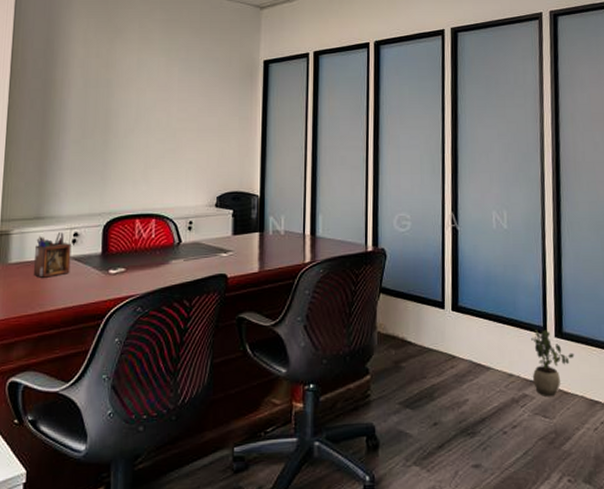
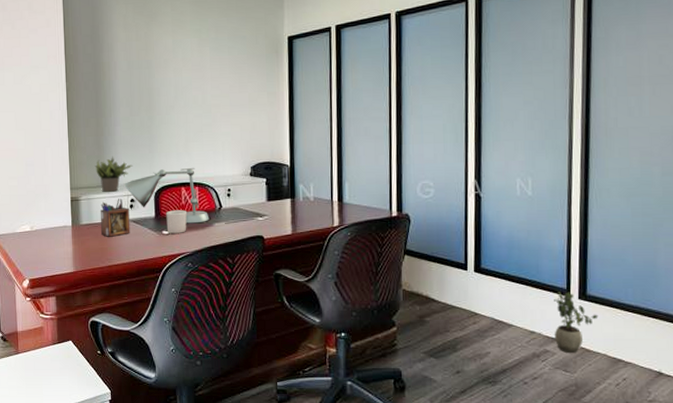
potted plant: none [33,183,80,225] -> present [94,156,133,192]
desk lamp: none [66,197,169,261] -> present [123,167,212,224]
mug: none [114,245,141,273] -> present [166,210,188,233]

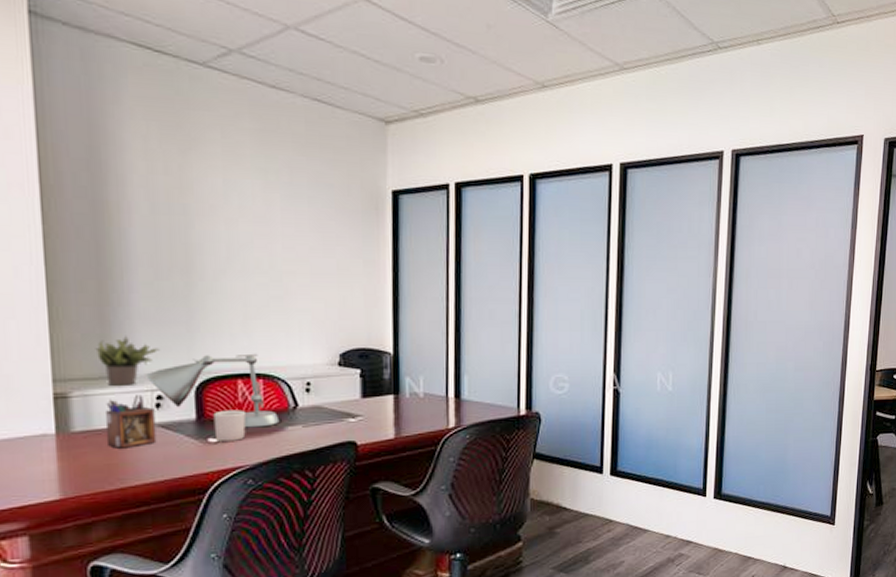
potted plant: present [554,292,599,353] -> none [689,491,732,555]

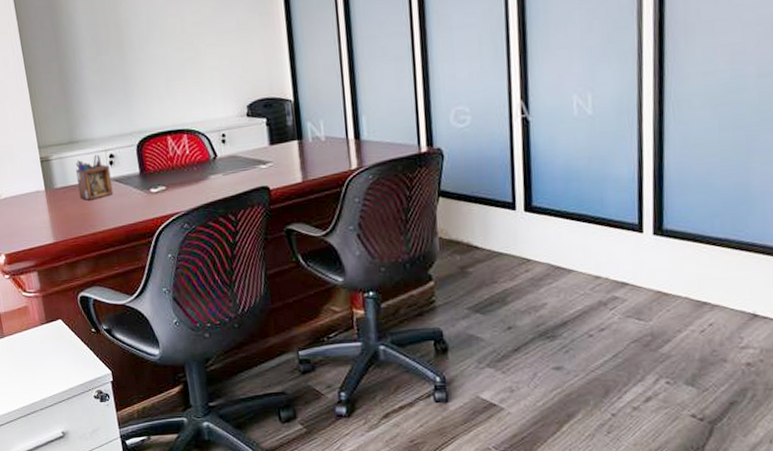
potted plant: present [95,335,159,386] -> none [63,105,107,149]
desk lamp: present [144,353,283,428] -> none [99,111,207,179]
mug: present [213,410,247,441] -> none [152,162,179,191]

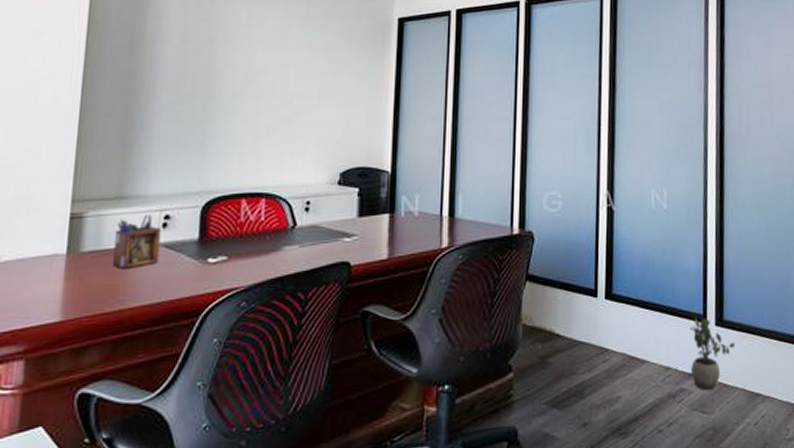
potted plant: none [623,227,678,298] -> present [690,318,736,390]

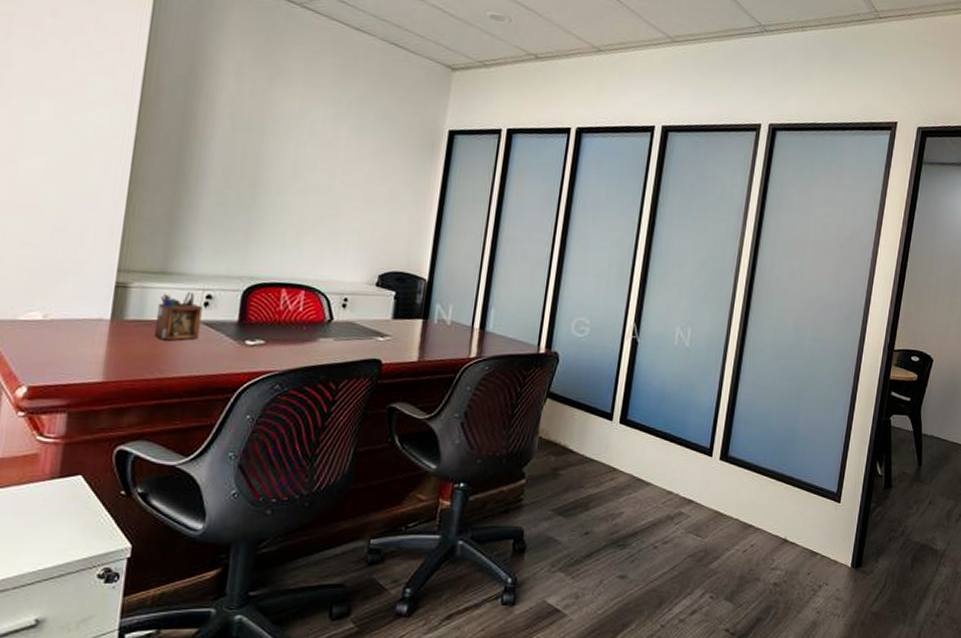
potted plant: present [690,318,736,390] -> none [690,451,736,516]

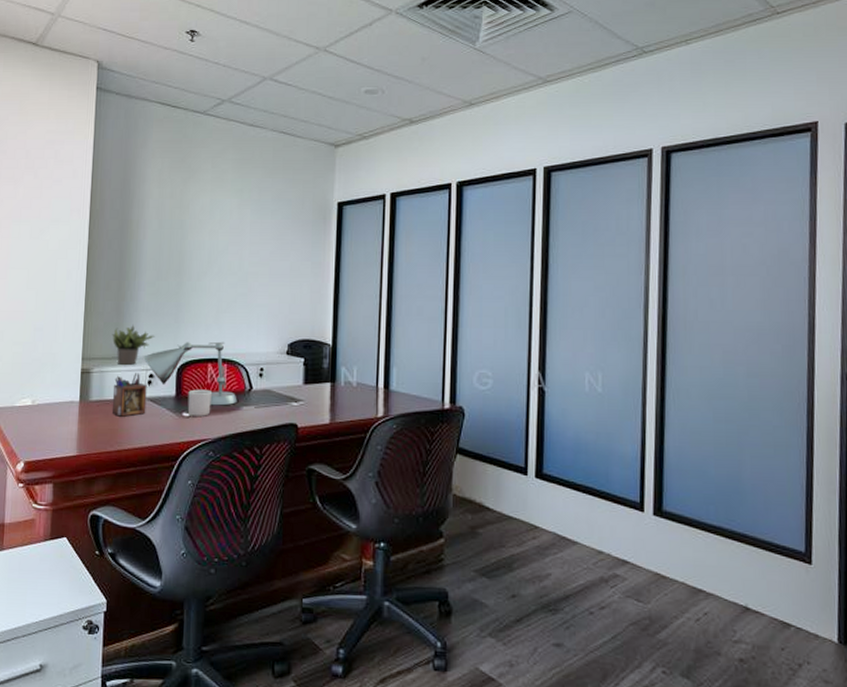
potted plant: none [160,236,217,283] -> present [112,324,155,365]
desk lamp: none [199,262,317,337] -> present [142,341,240,406]
mug: none [252,315,285,346] -> present [187,389,213,416]

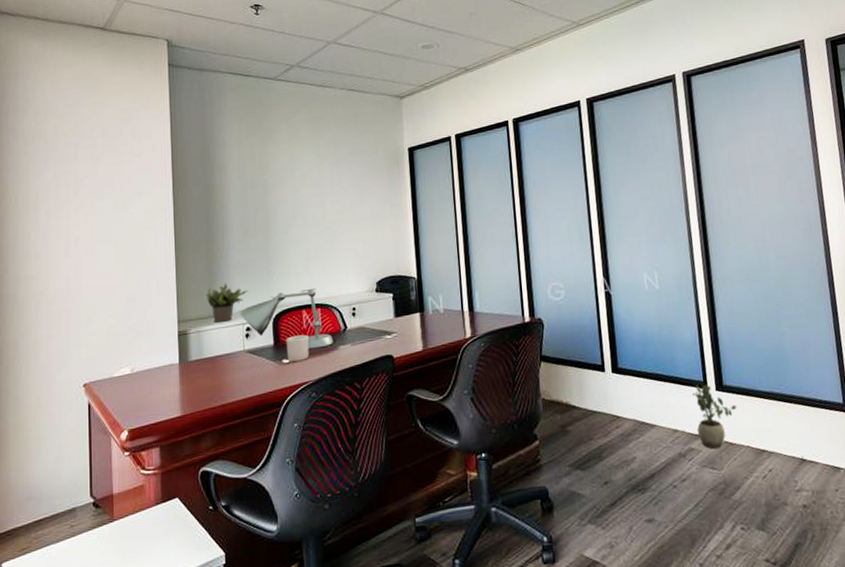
desk organizer: present [112,373,147,417] -> none [211,328,246,373]
potted plant: none [625,505,676,579] -> present [692,384,737,449]

